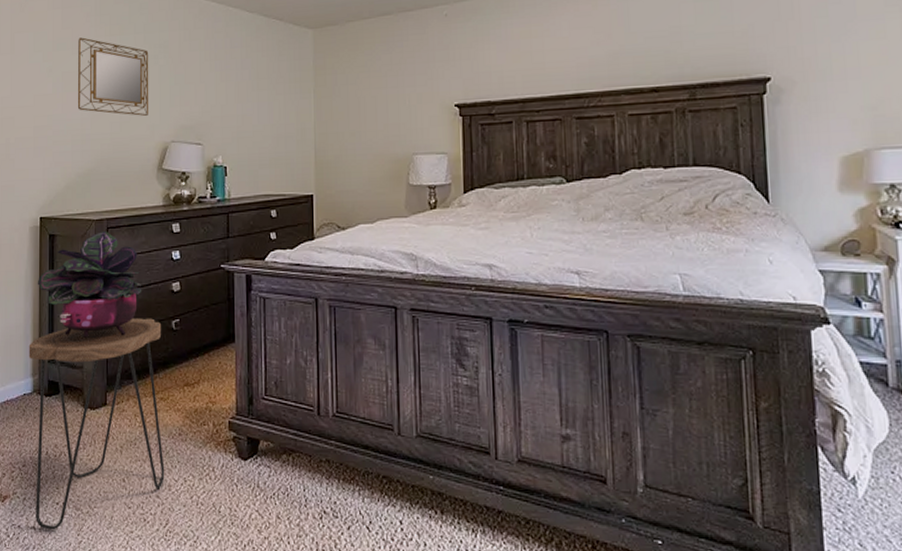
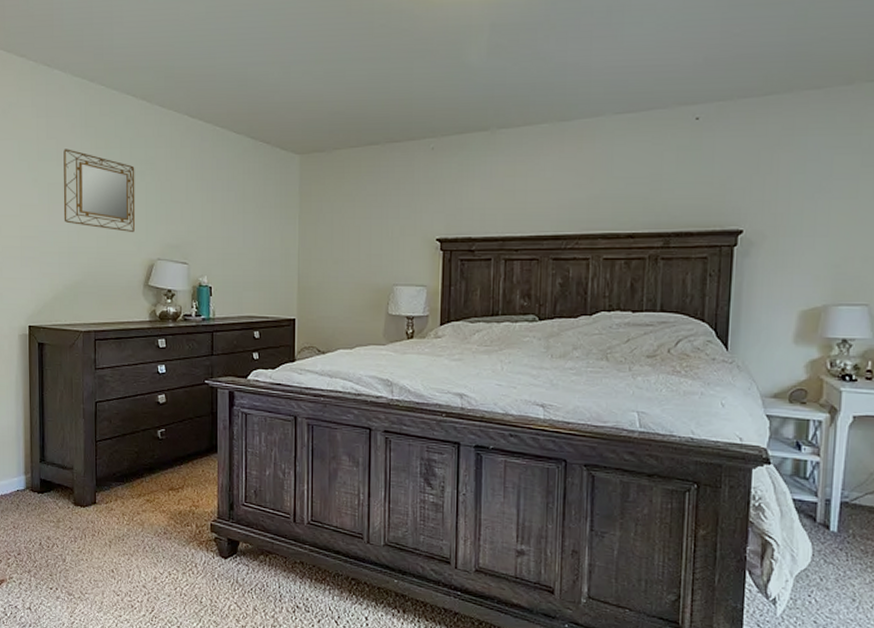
side table: present [28,318,165,530] -> none [20,426,151,612]
potted plant: present [37,231,142,338] -> none [27,343,129,442]

